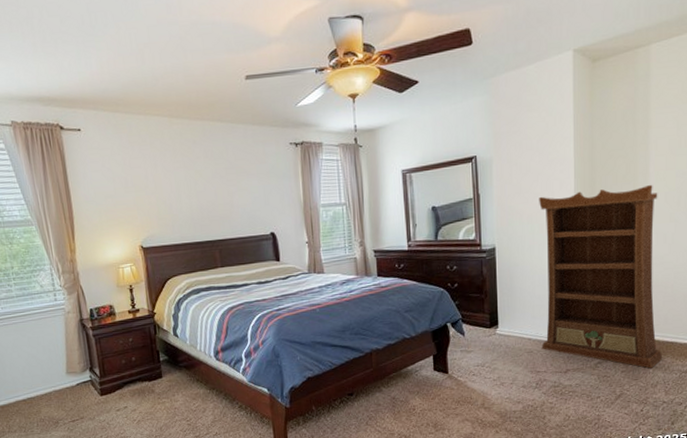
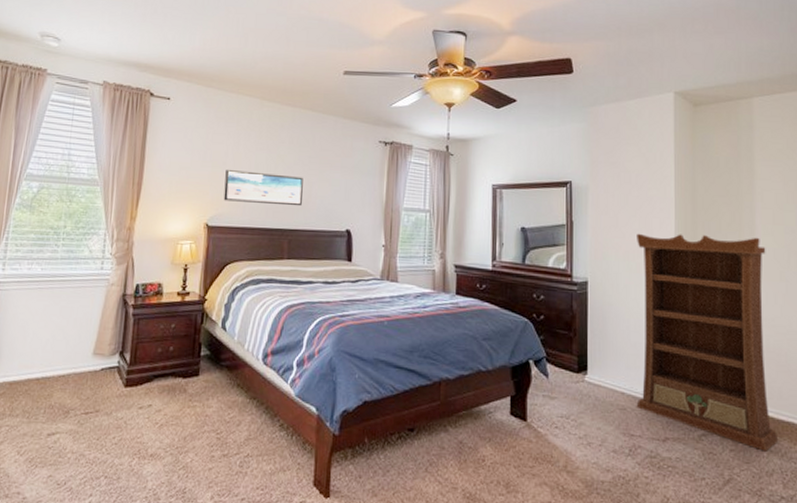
wall art: none [149,189,226,222] -> present [223,169,303,207]

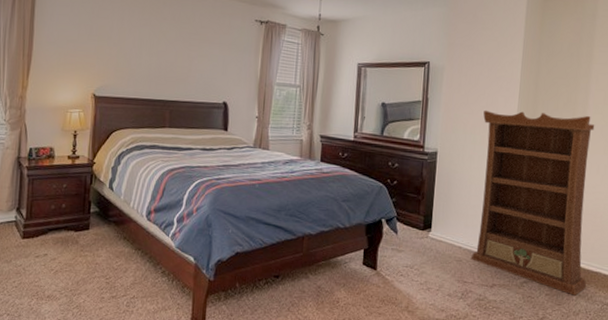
wall art: present [223,169,303,207] -> none [109,43,184,80]

